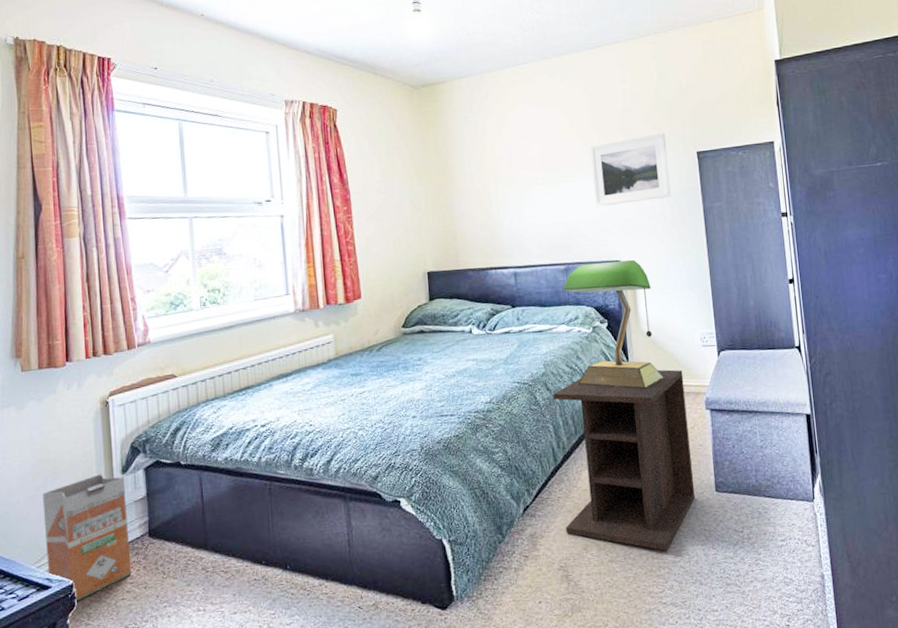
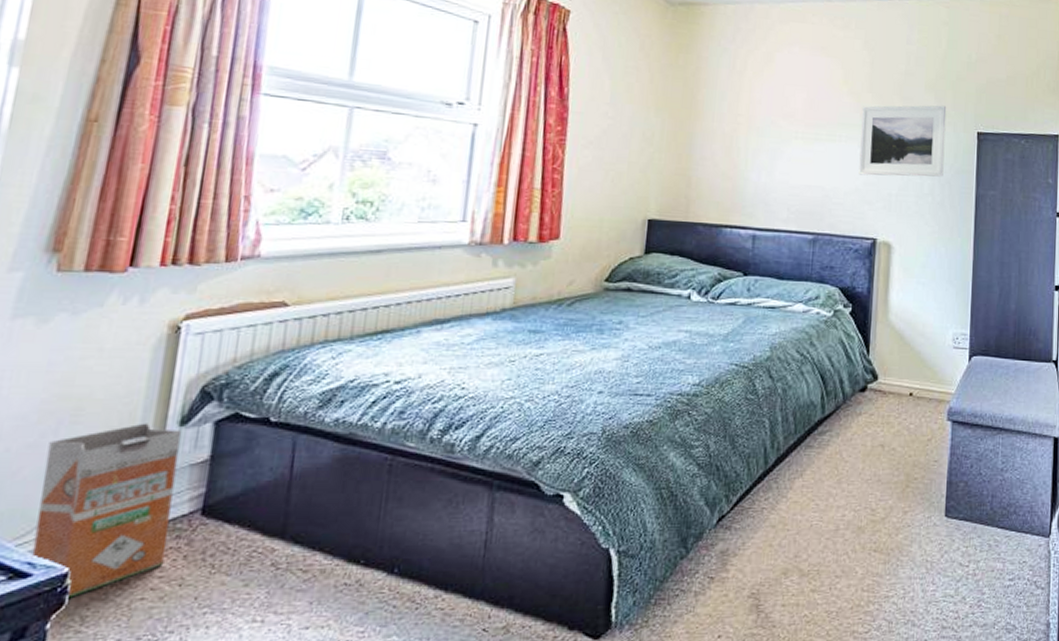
nightstand: present [553,369,696,551] -> none [765,368,928,583]
table lamp: present [562,259,664,389] -> none [806,237,907,389]

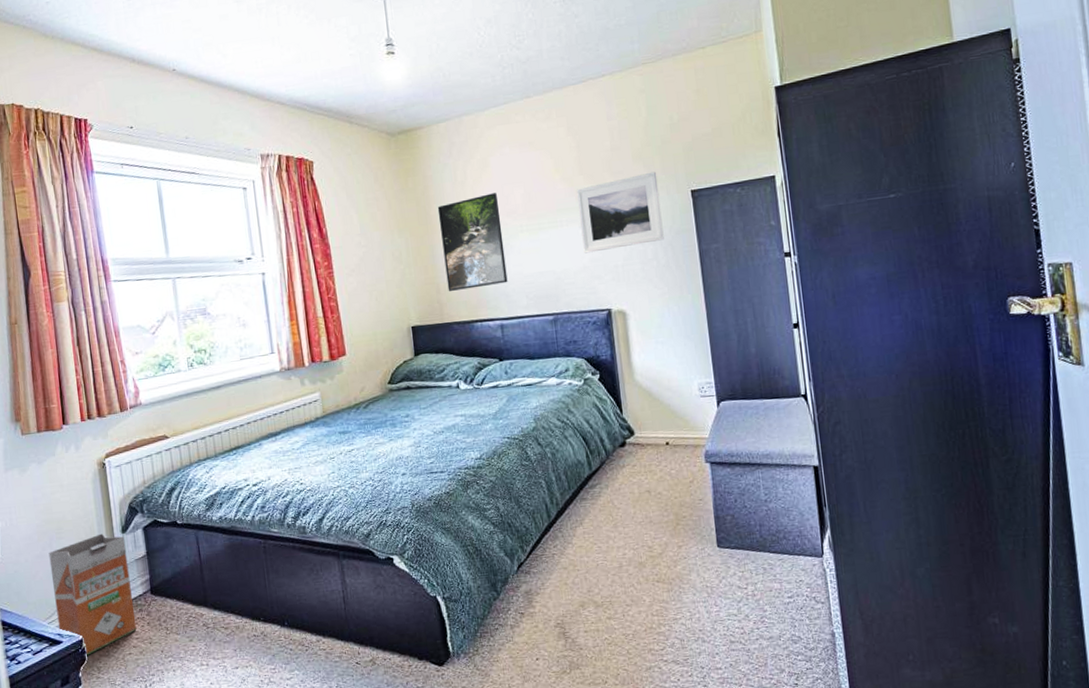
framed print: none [700,90,776,190] -> present [437,193,508,291]

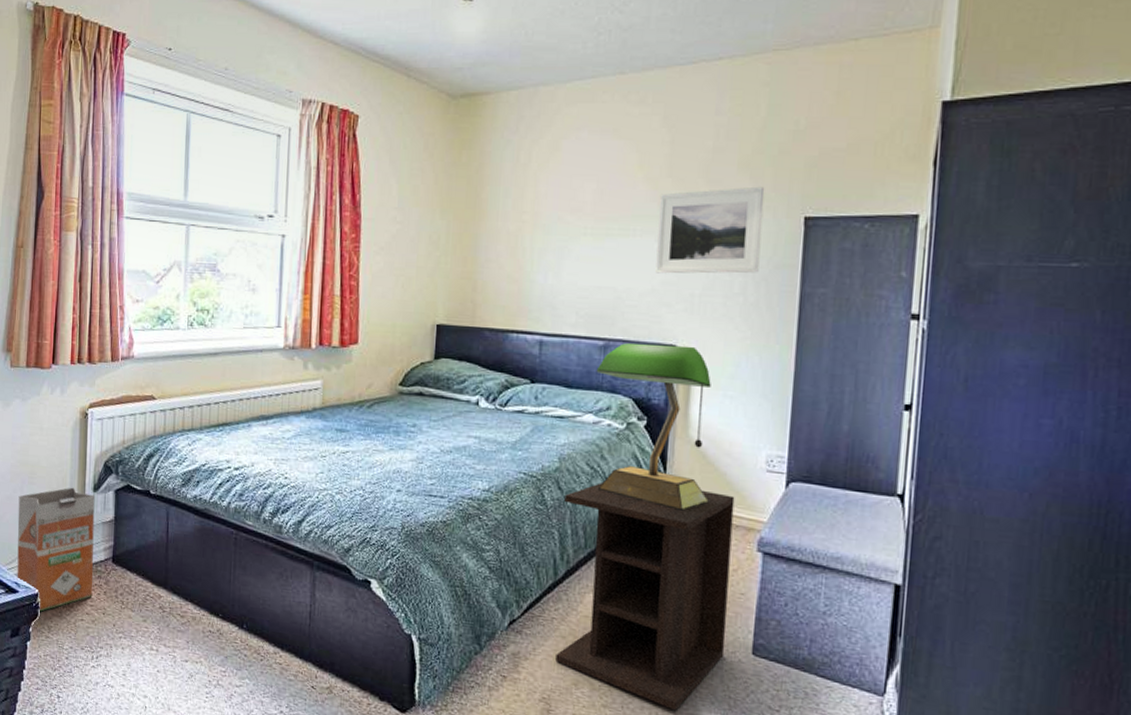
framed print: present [437,193,508,291] -> none [486,183,563,293]
nightstand: none [545,421,696,608] -> present [555,483,735,711]
table lamp: none [551,307,660,443] -> present [596,343,711,511]

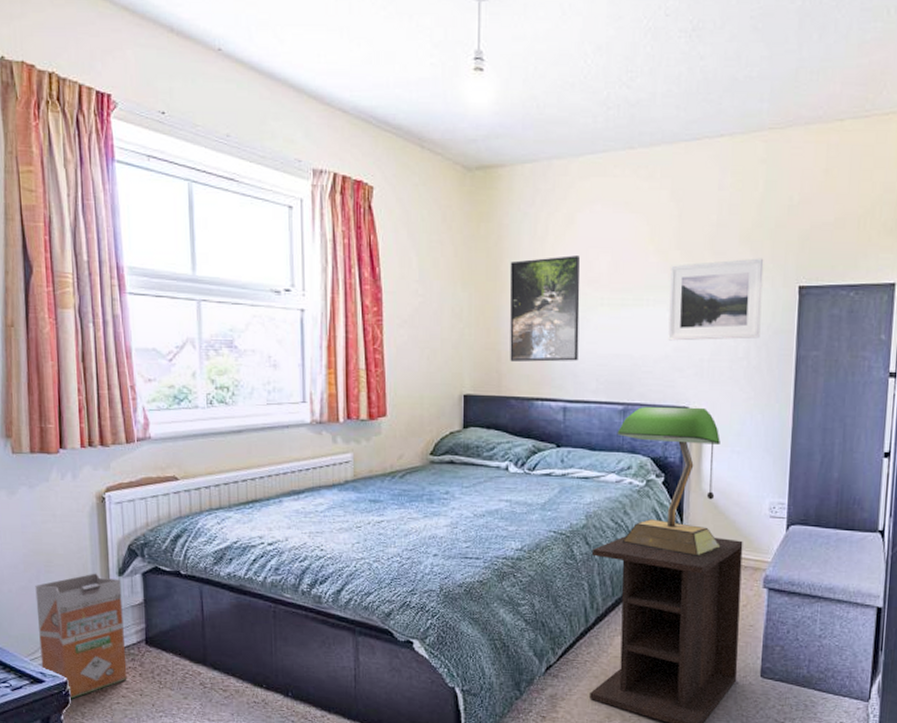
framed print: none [486,183,563,293] -> present [510,255,580,362]

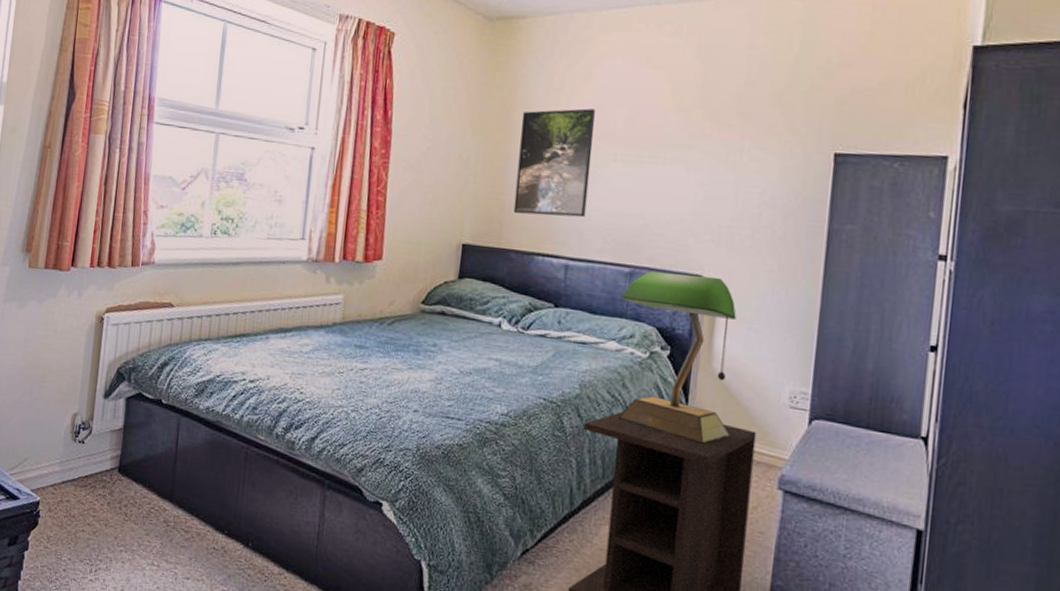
waste bin: present [35,573,127,700] -> none [18,392,106,521]
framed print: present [668,258,764,341] -> none [684,121,796,207]

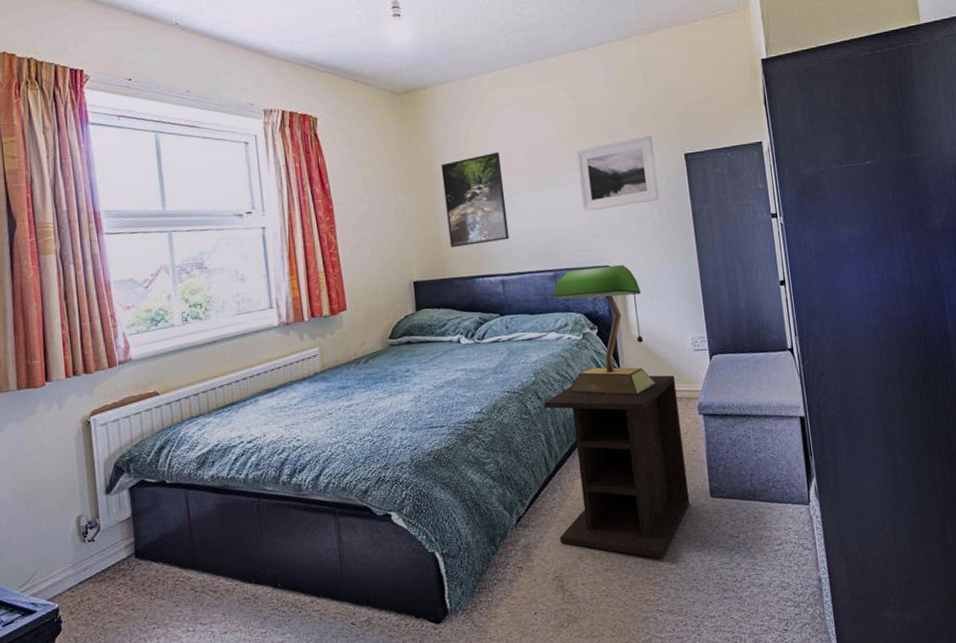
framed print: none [684,121,796,207] -> present [575,135,659,212]

